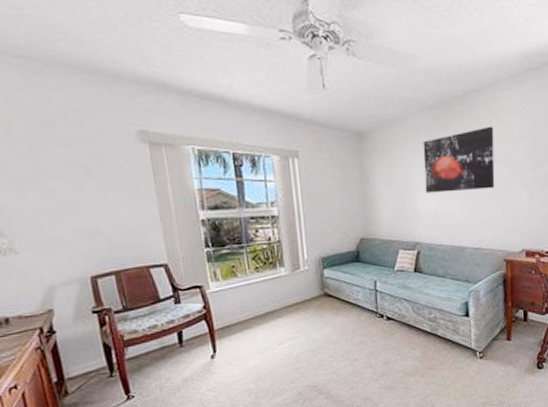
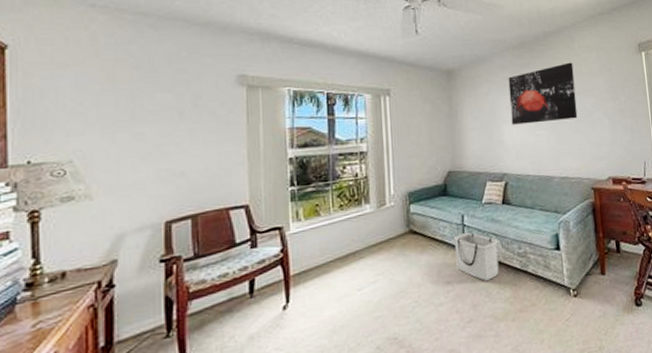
storage bin: none [366,297,410,341] -> present [453,231,499,281]

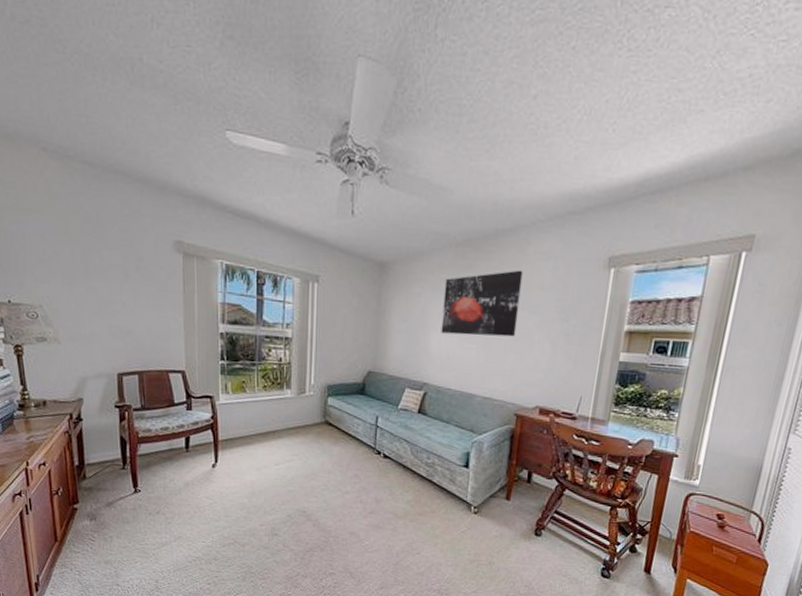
storage bin: present [453,231,499,281] -> none [365,433,409,481]

